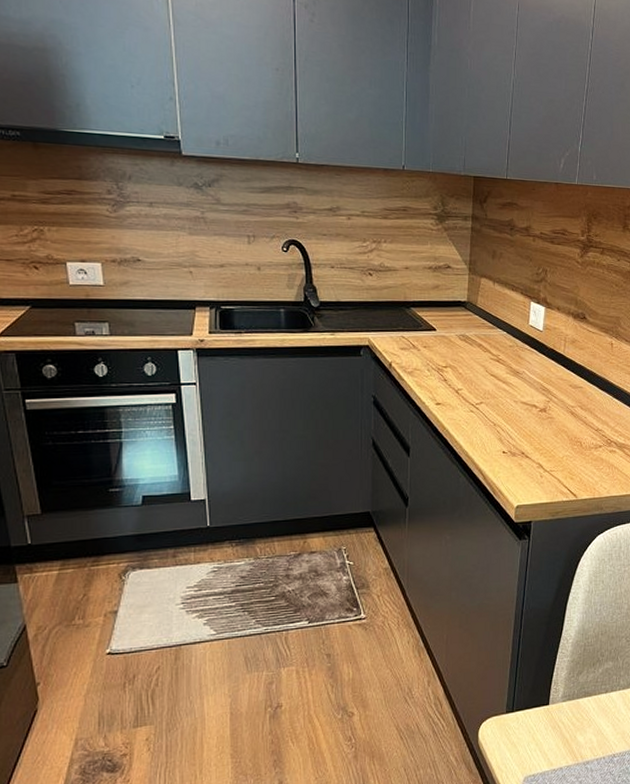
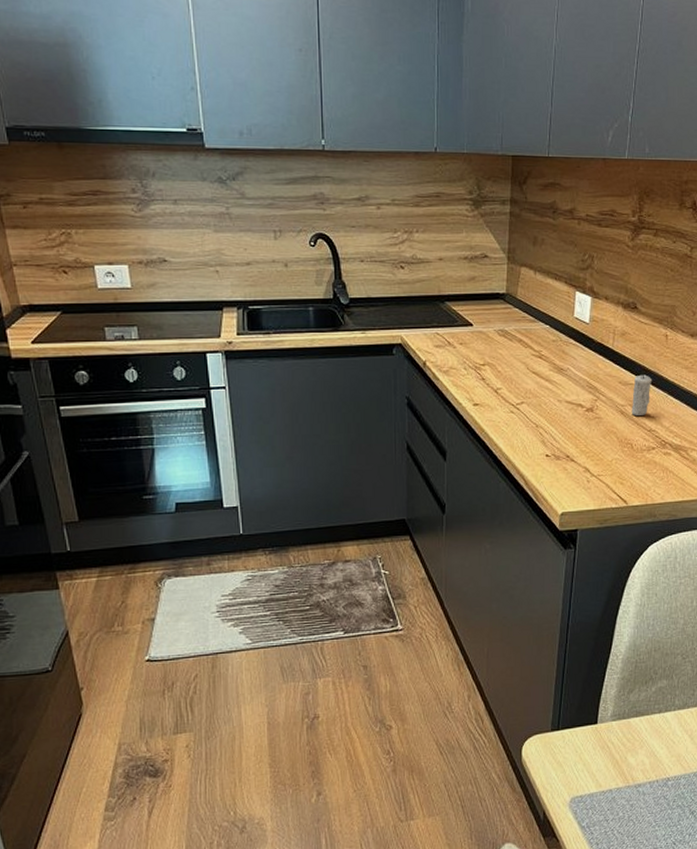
candle: none [580,375,600,416] -> present [631,371,653,415]

